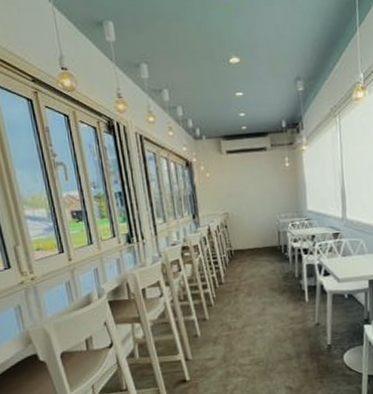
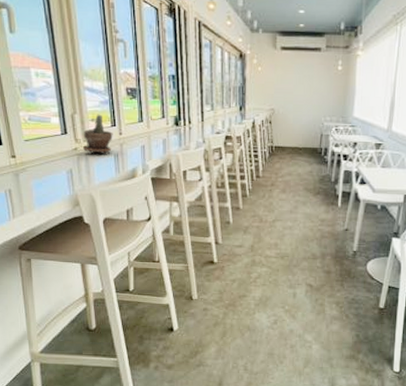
potted plant: none [28,242,62,285] -> present [83,114,113,154]

